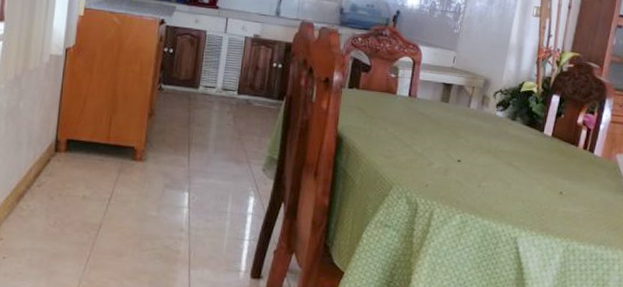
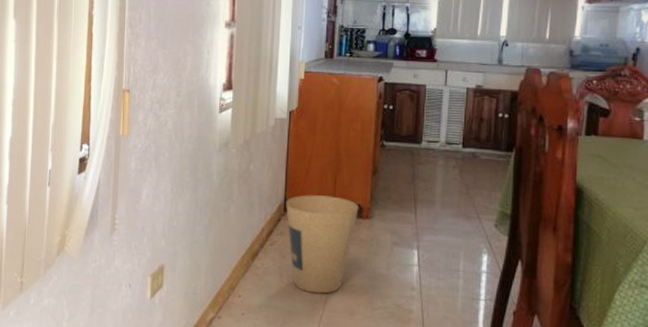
trash can: none [57,135,133,236] -> present [286,195,359,294]

